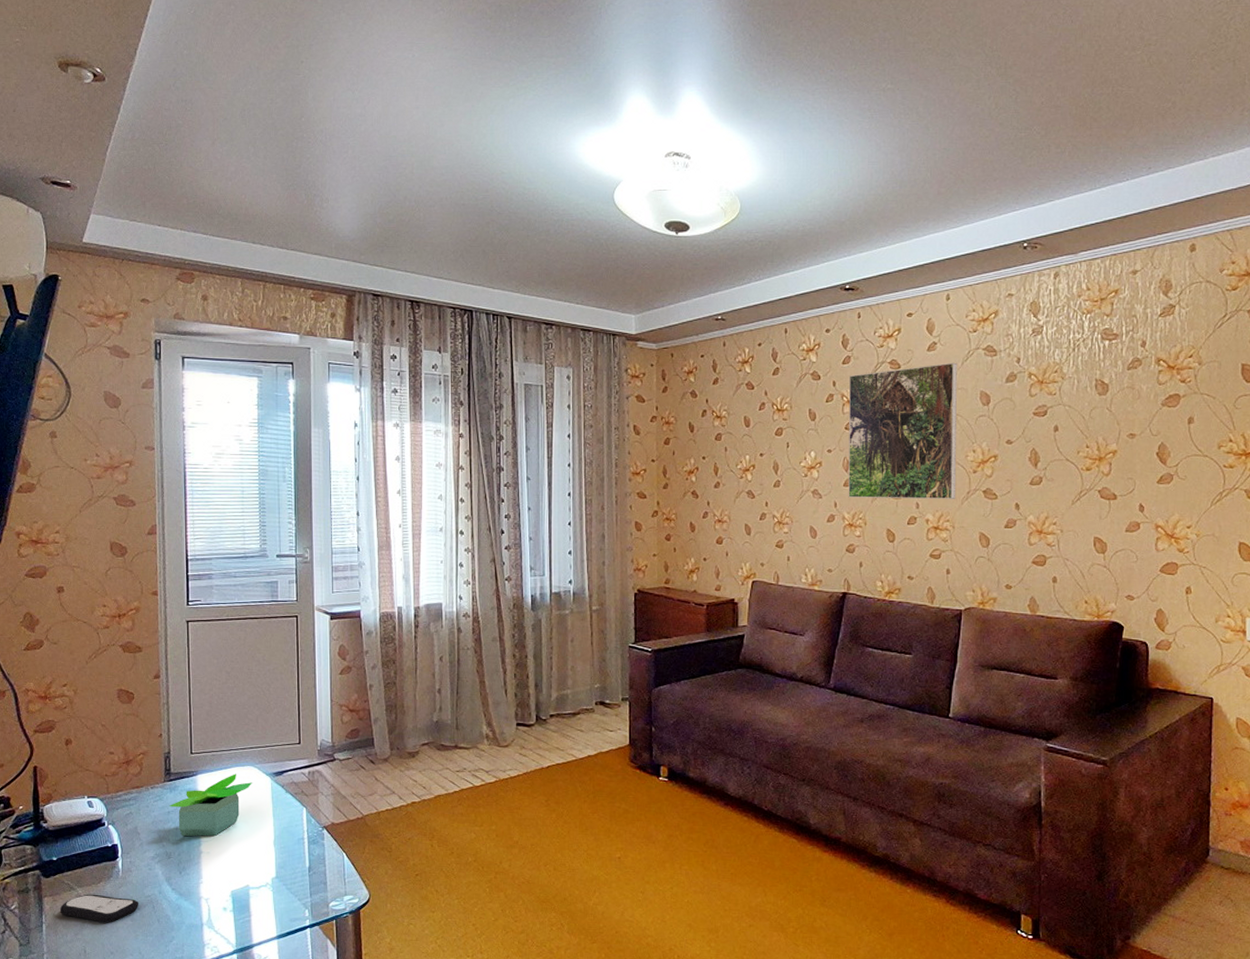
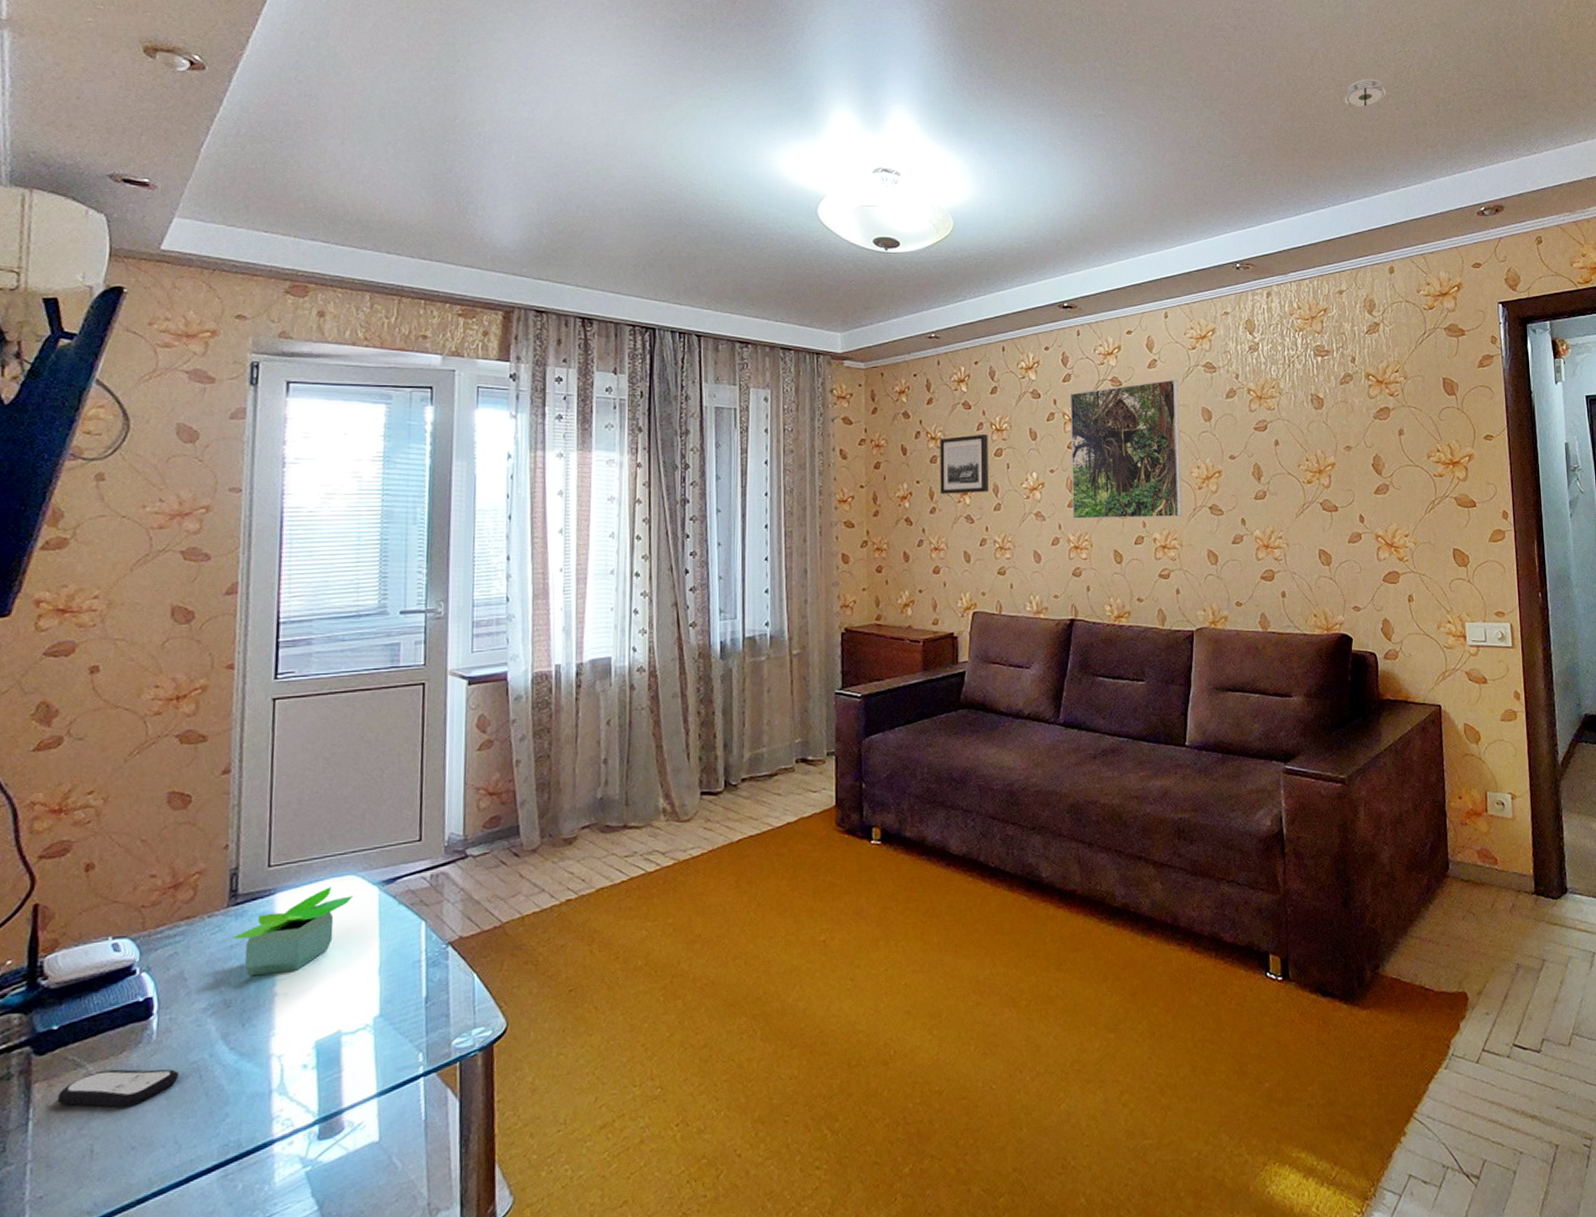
wall art: none [724,414,769,470] -> present [940,435,988,495]
smoke detector: none [1151,35,1202,73] -> present [1343,78,1387,111]

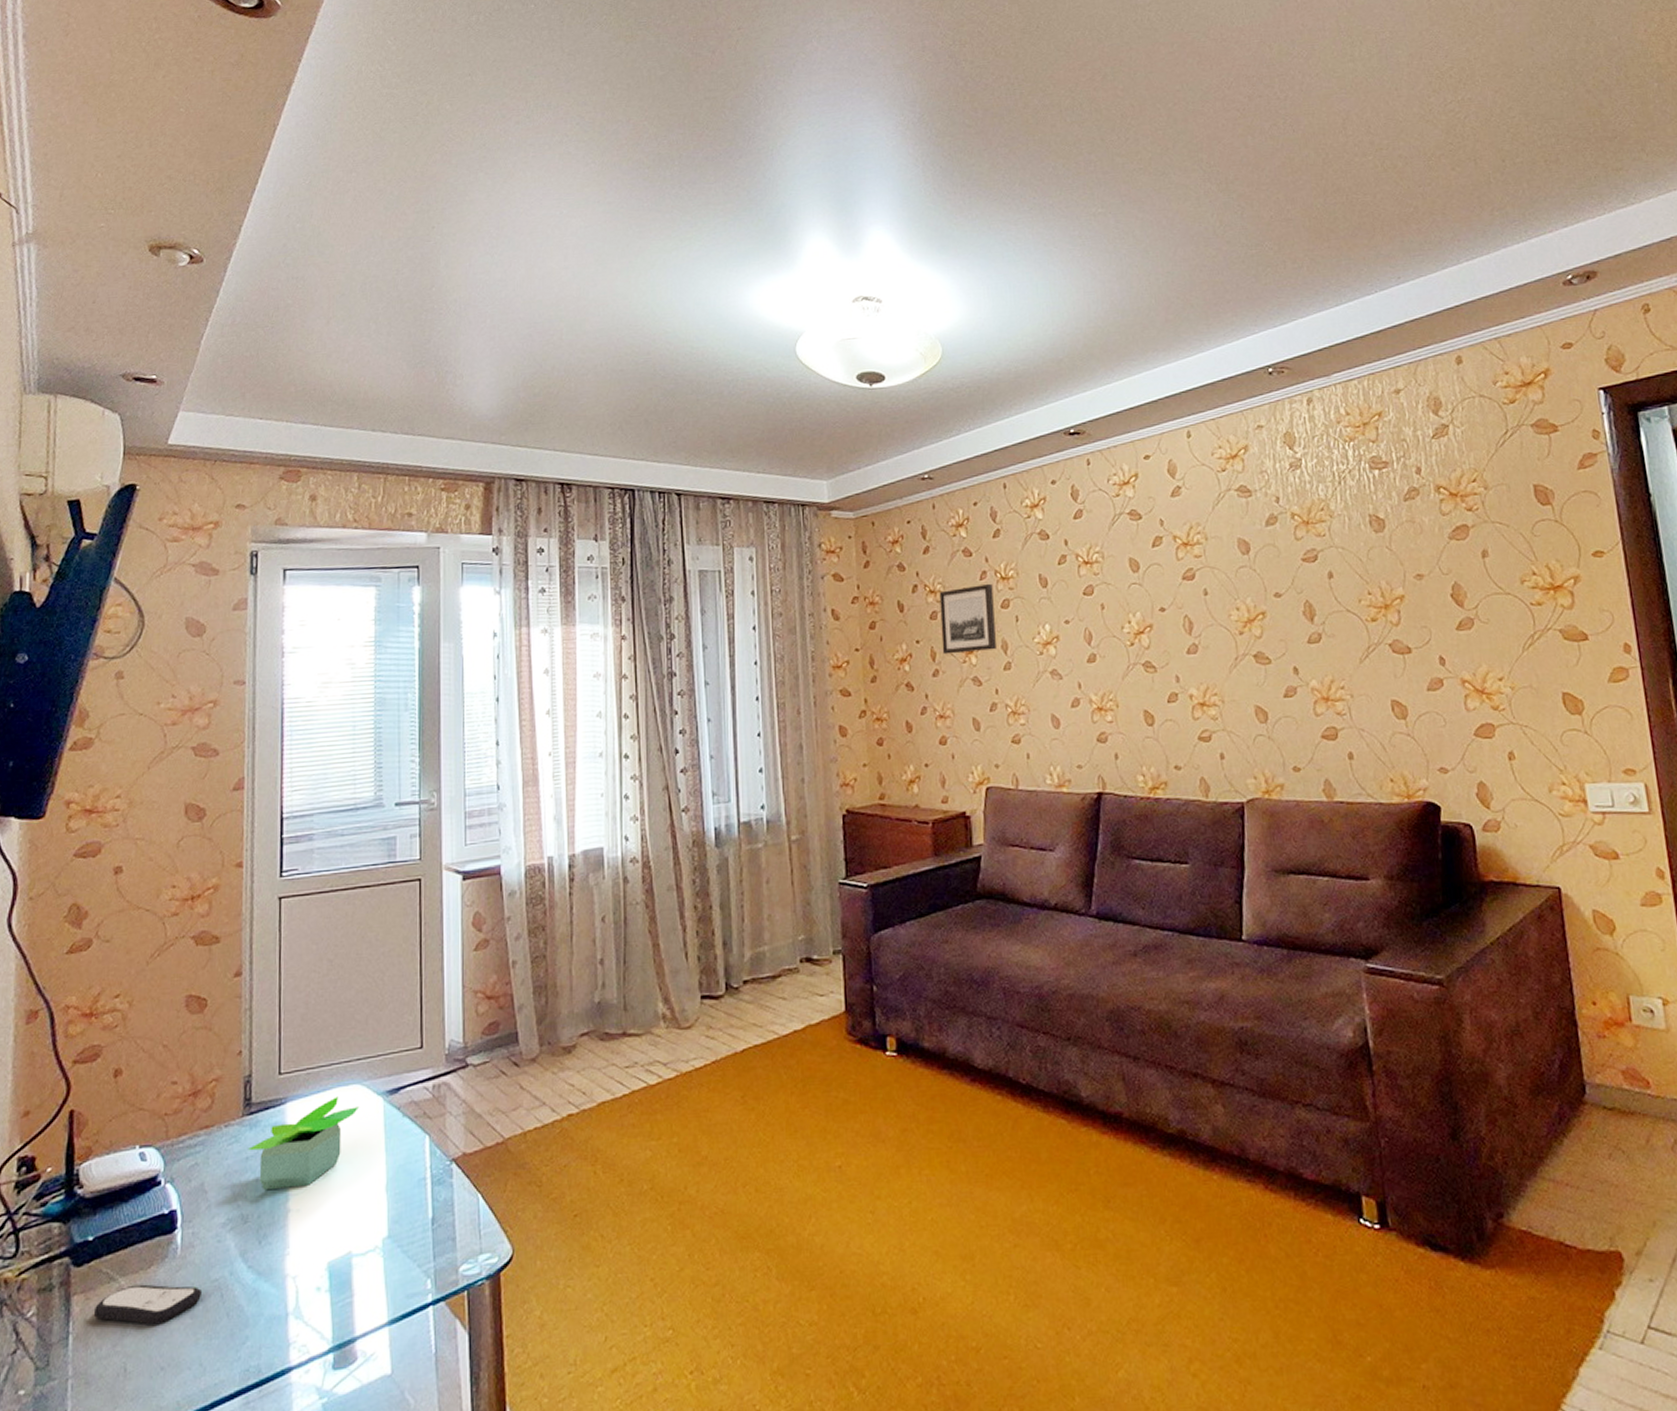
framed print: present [1069,379,1183,519] -> none [1082,507,1223,676]
smoke detector: present [1343,78,1387,111] -> none [1386,137,1439,178]

